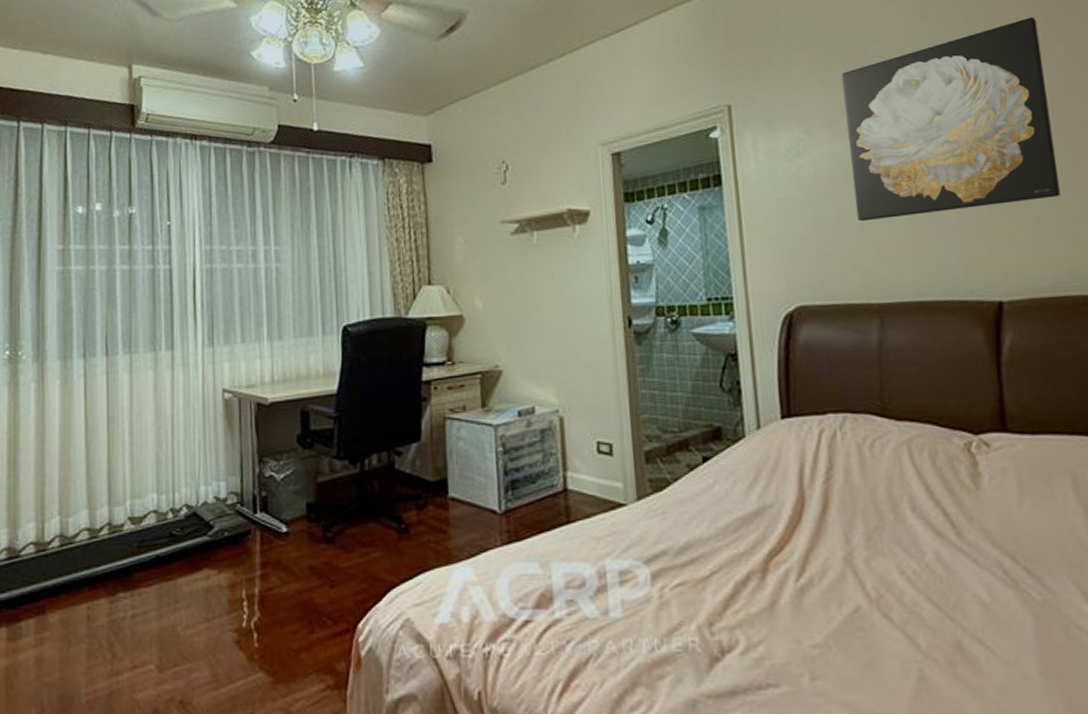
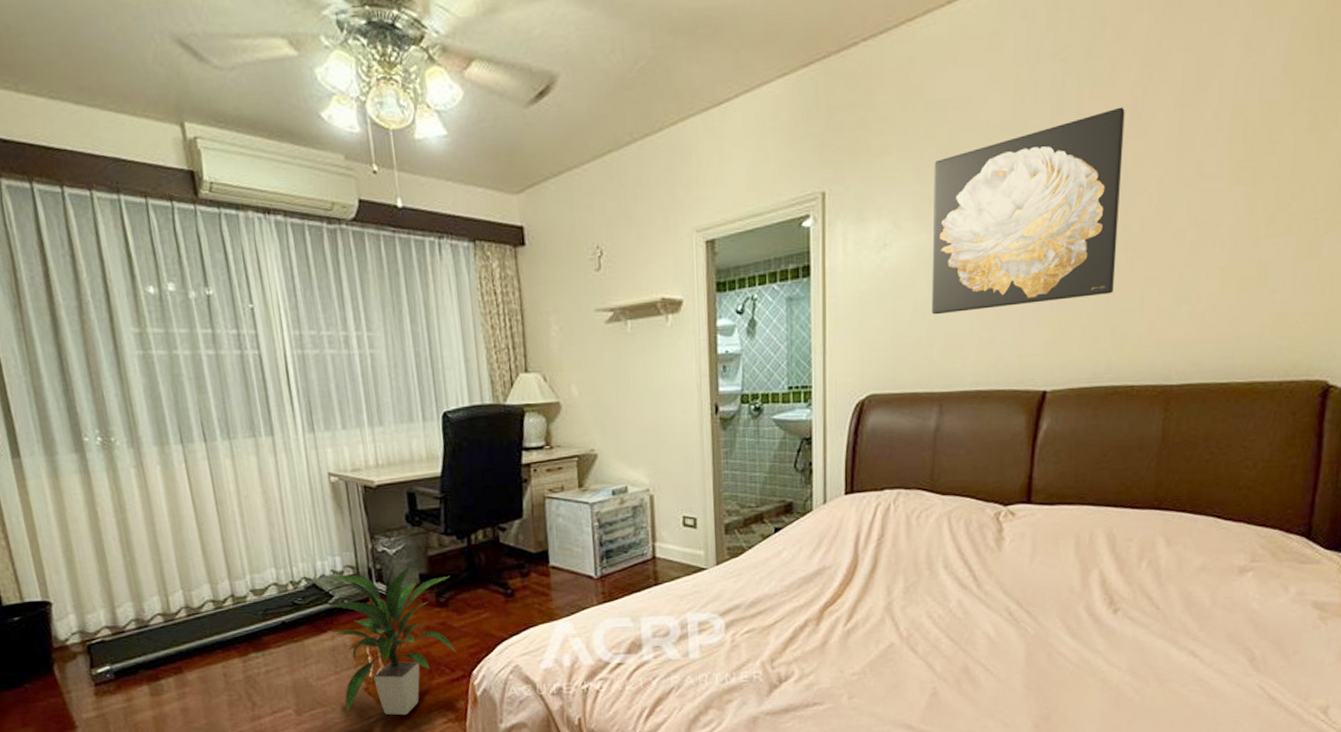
indoor plant: none [205,485,342,678] -> present [326,559,457,716]

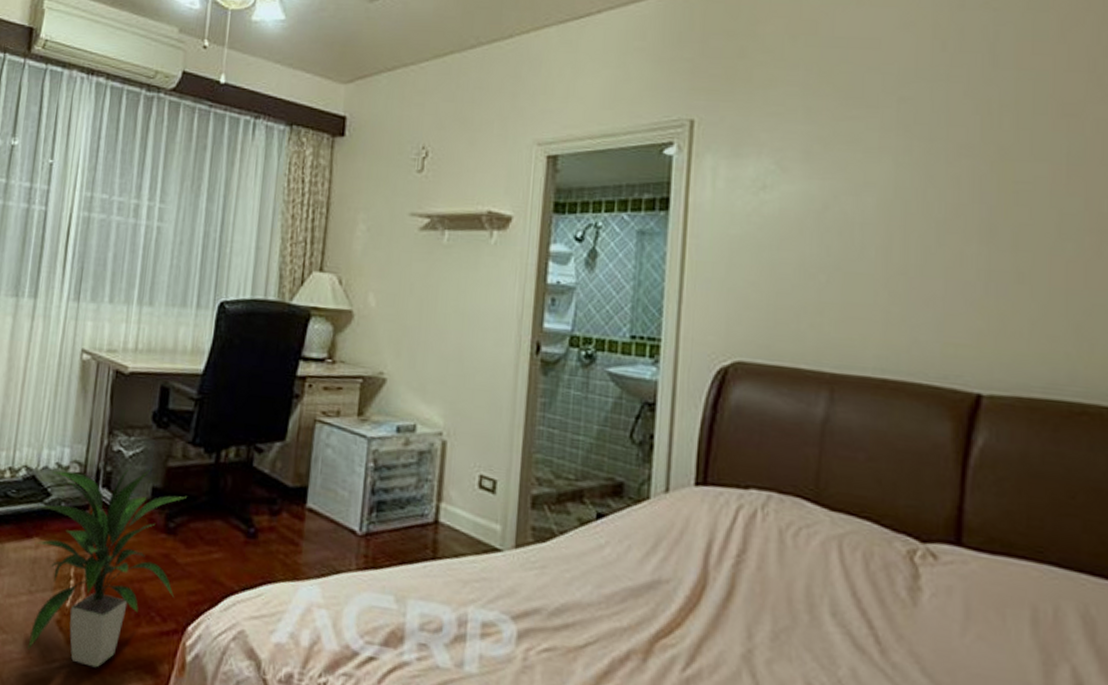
wall art: present [932,107,1125,315] -> none [822,66,1080,284]

